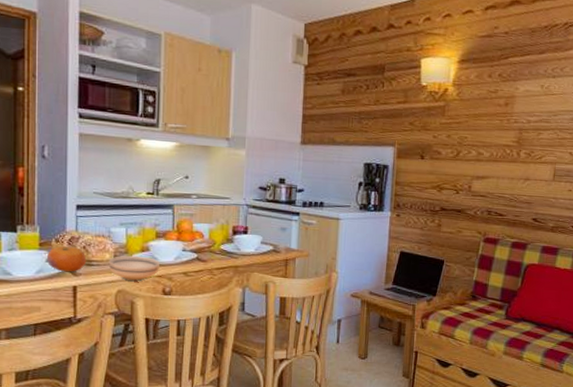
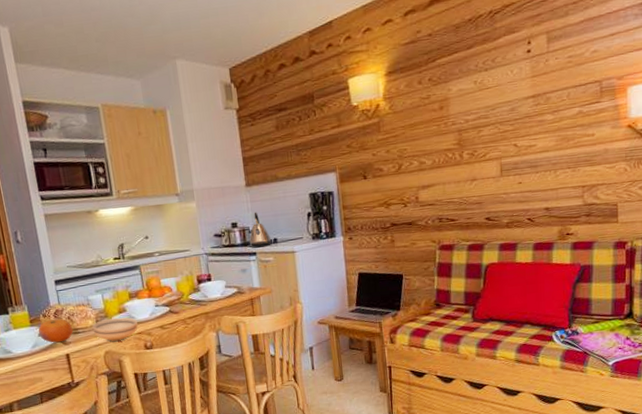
kettle: none [294,171,318,209] -> present [249,212,272,248]

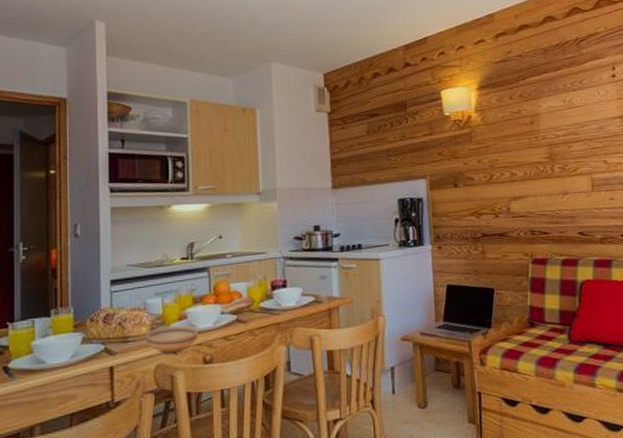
fruit: present [38,318,74,343] -> none [81,323,123,353]
kettle: present [249,212,272,248] -> none [331,215,356,254]

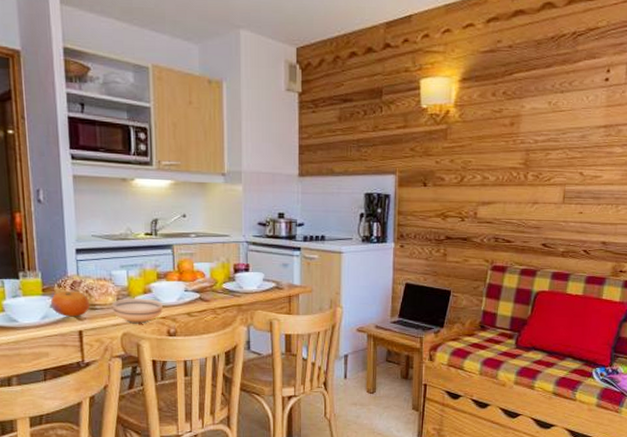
fruit: none [81,323,123,353] -> present [50,290,90,317]

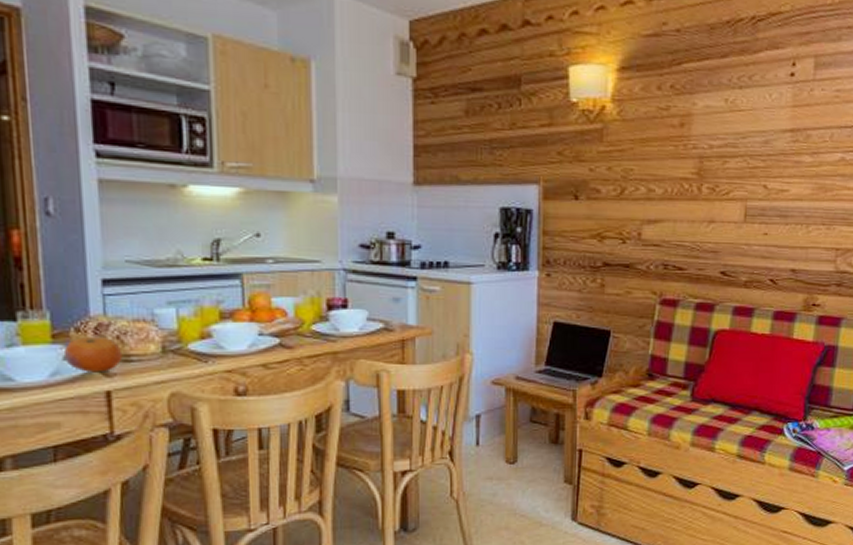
bowl: present [111,298,164,323] -> none [154,345,229,379]

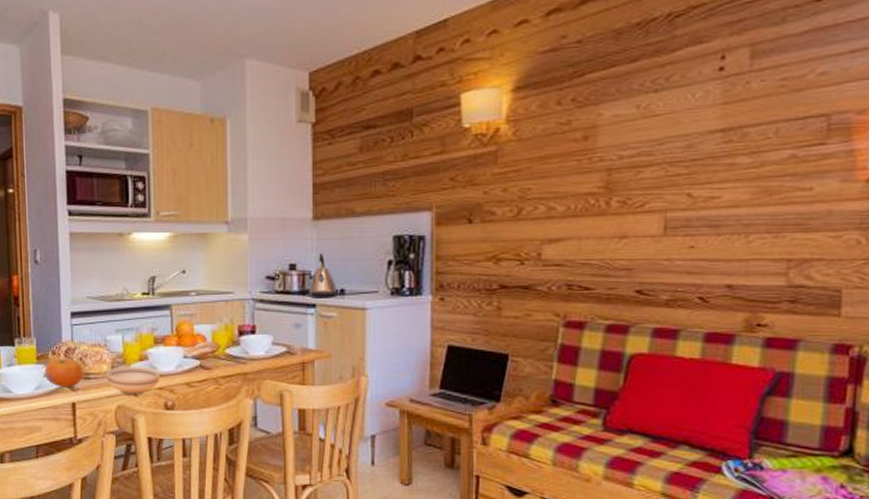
bowl: none [154,345,229,379] -> present [106,365,161,394]
kettle: none [409,221,441,271] -> present [309,253,338,298]

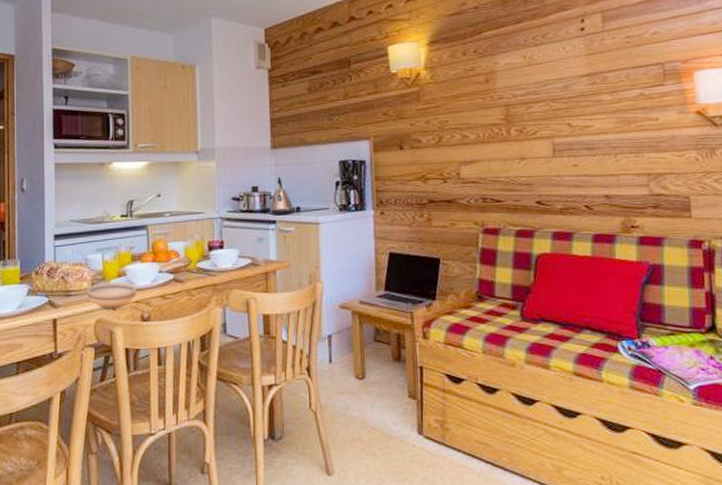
fruit: present [44,358,84,387] -> none [27,277,66,305]

